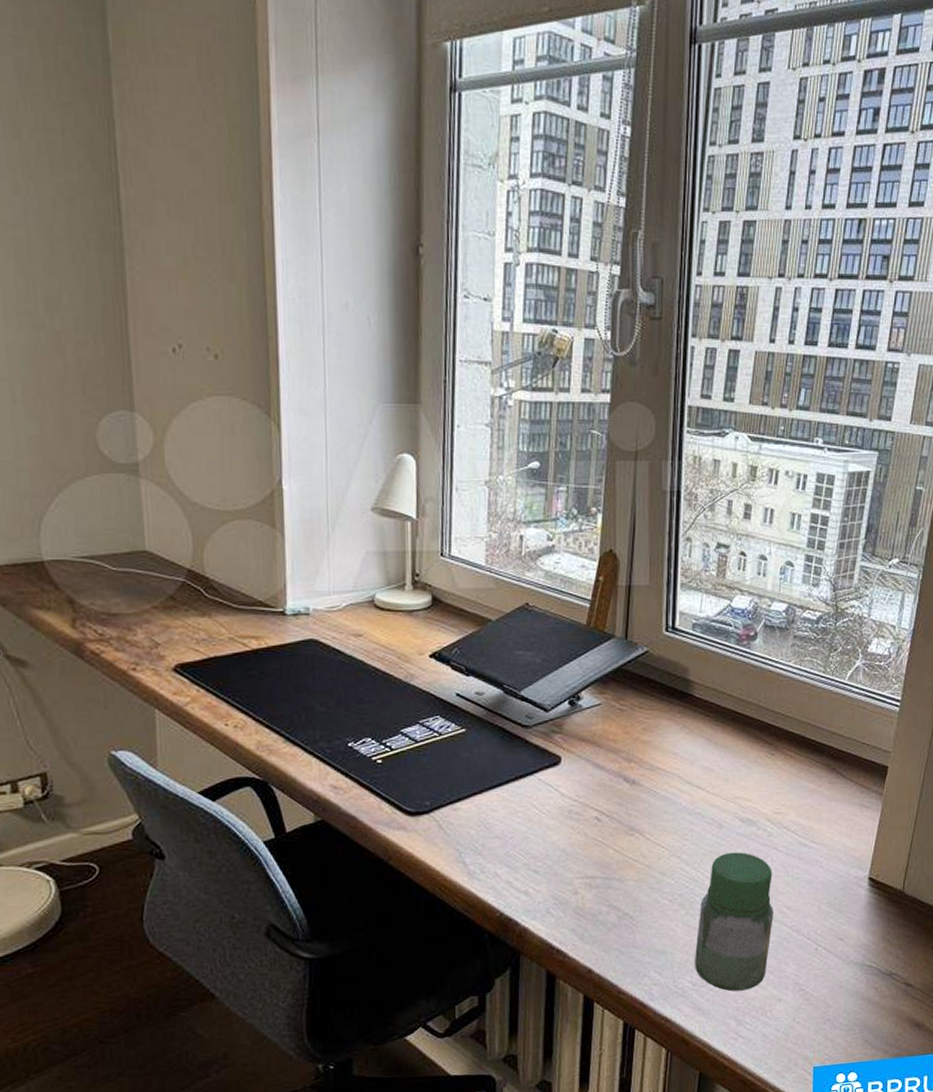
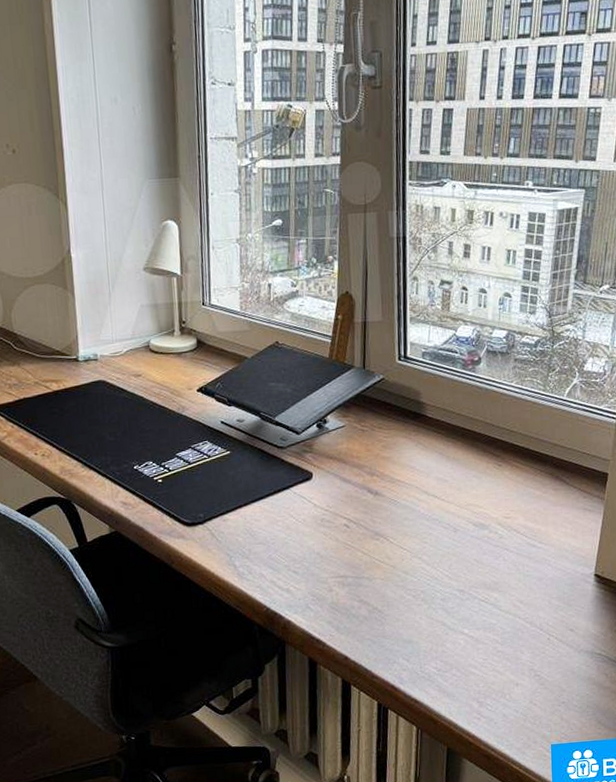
jar: present [694,852,773,992] -> none [437,553,508,677]

